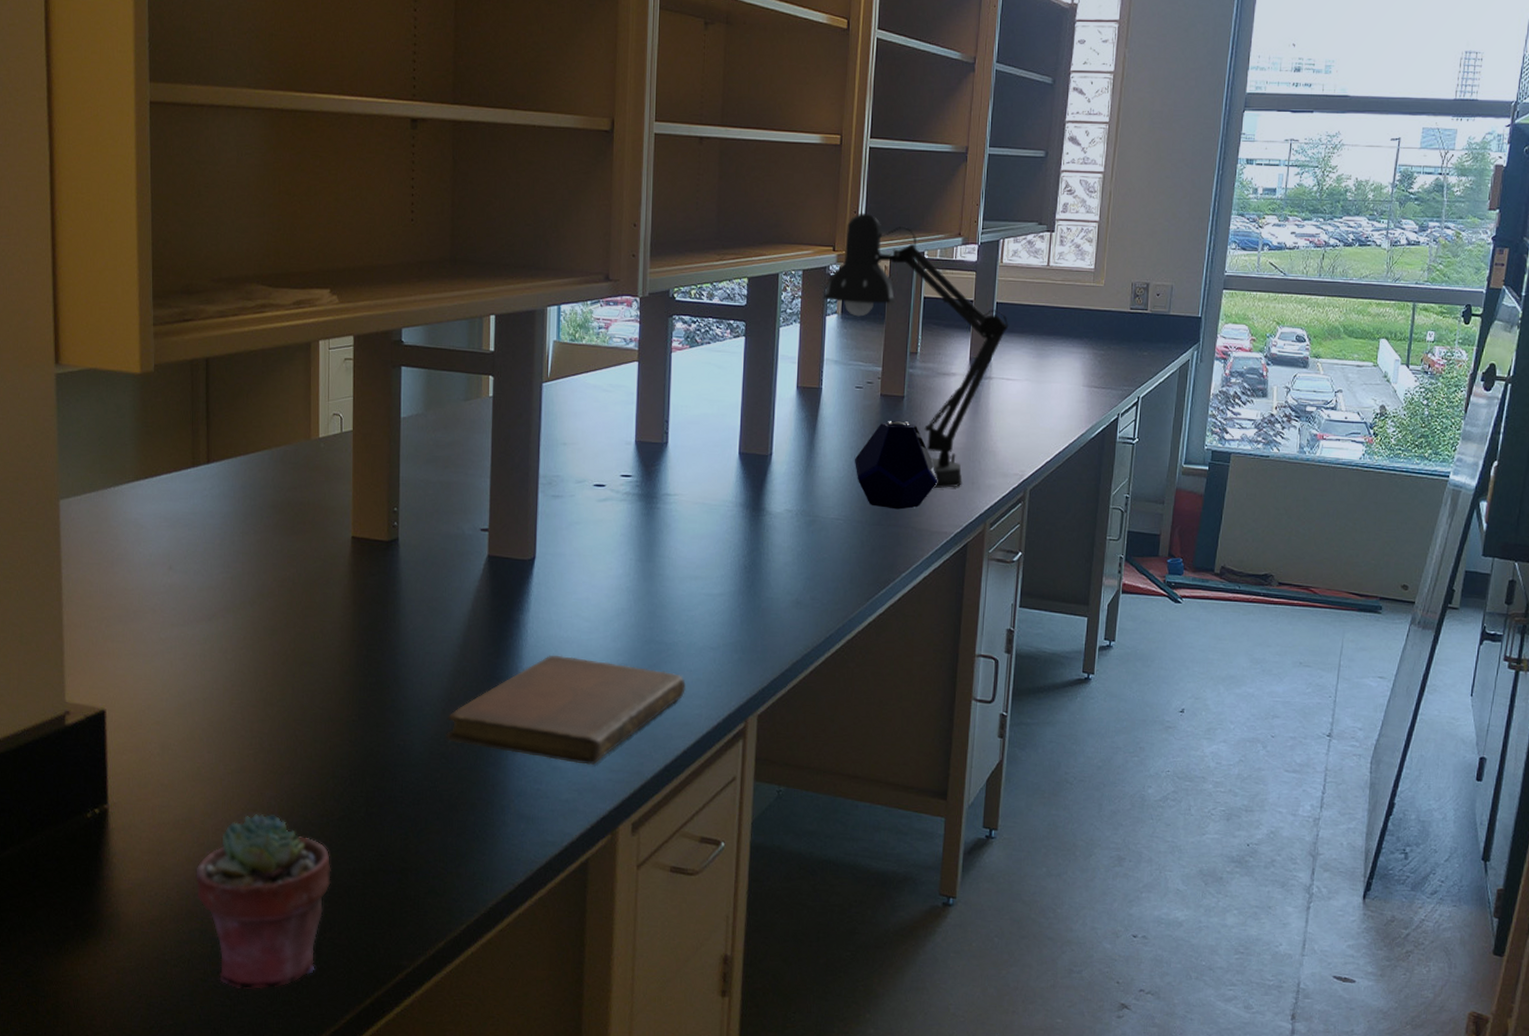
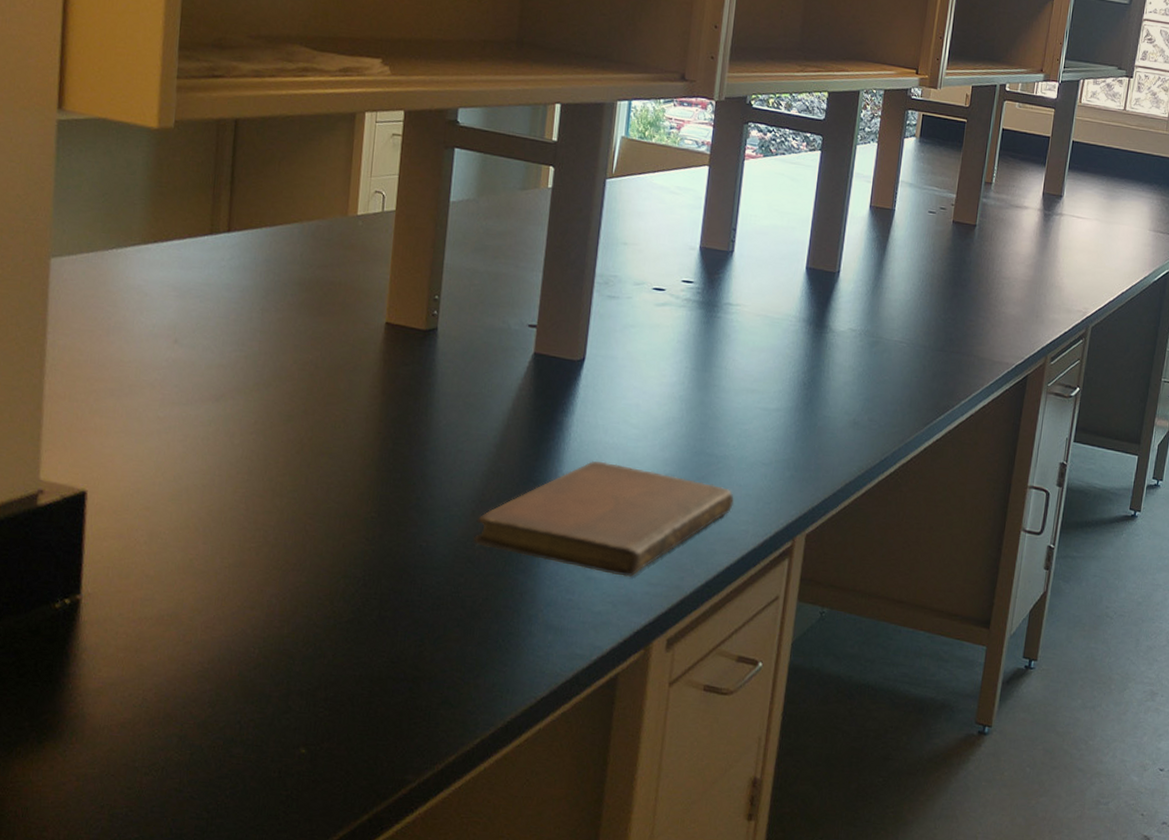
potted succulent: present [196,814,331,990] -> none [177,612,335,802]
desk lamp: present [823,213,1009,489] -> none [902,39,1083,320]
speaker: present [855,420,937,510] -> none [922,248,1003,337]

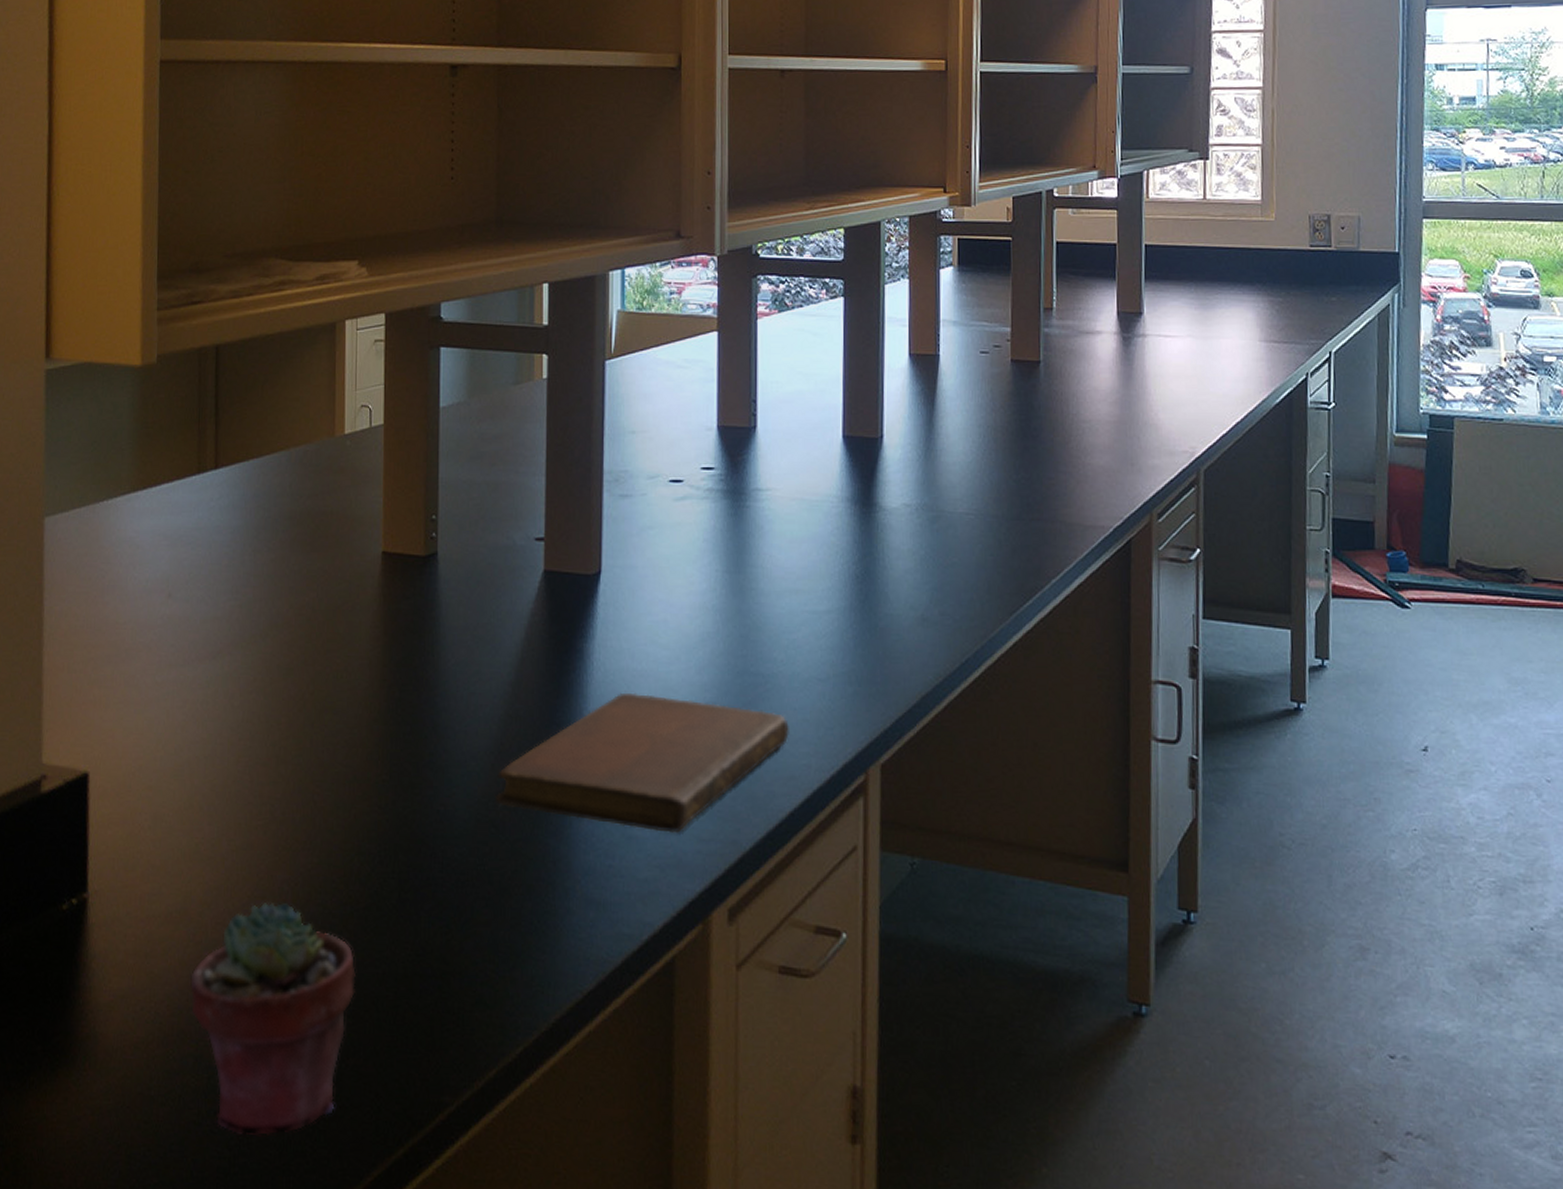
potted succulent: none [177,612,335,802] -> present [190,903,356,1136]

